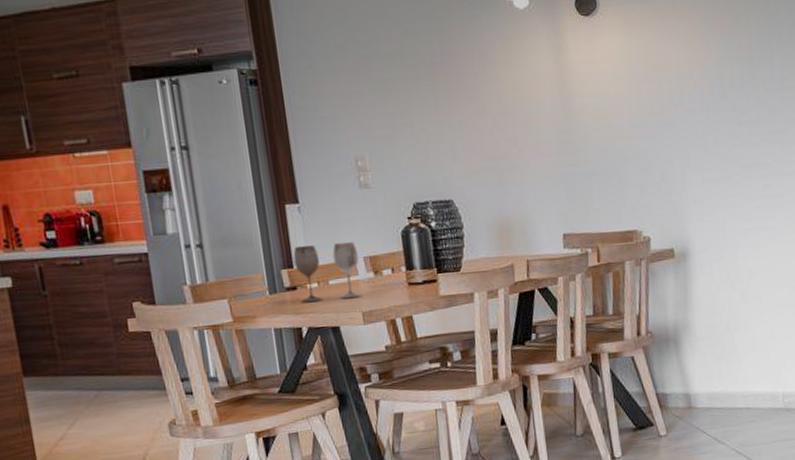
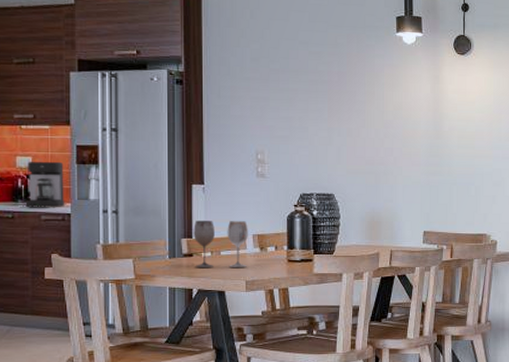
coffee maker: none [88,192,140,251] -> present [25,161,65,208]

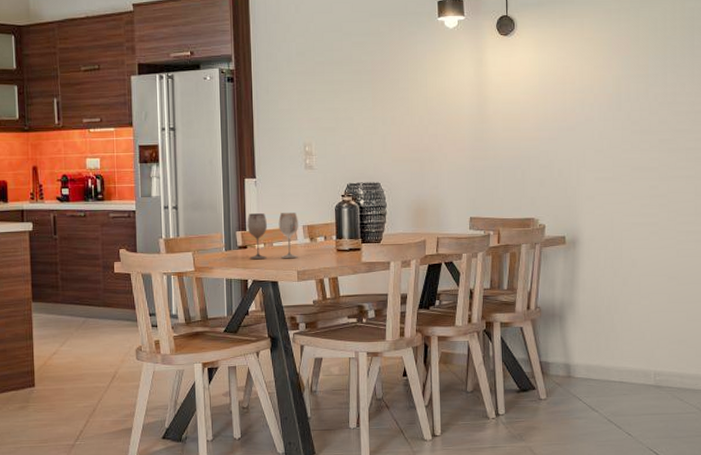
coffee maker: present [25,161,65,208] -> none [95,161,131,206]

